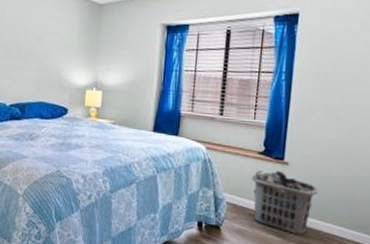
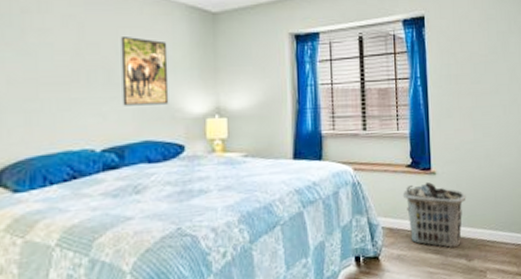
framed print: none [27,21,62,76] -> present [120,37,169,106]

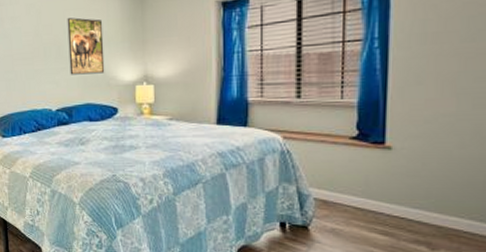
clothes hamper: present [402,182,466,249] -> none [343,158,436,233]

